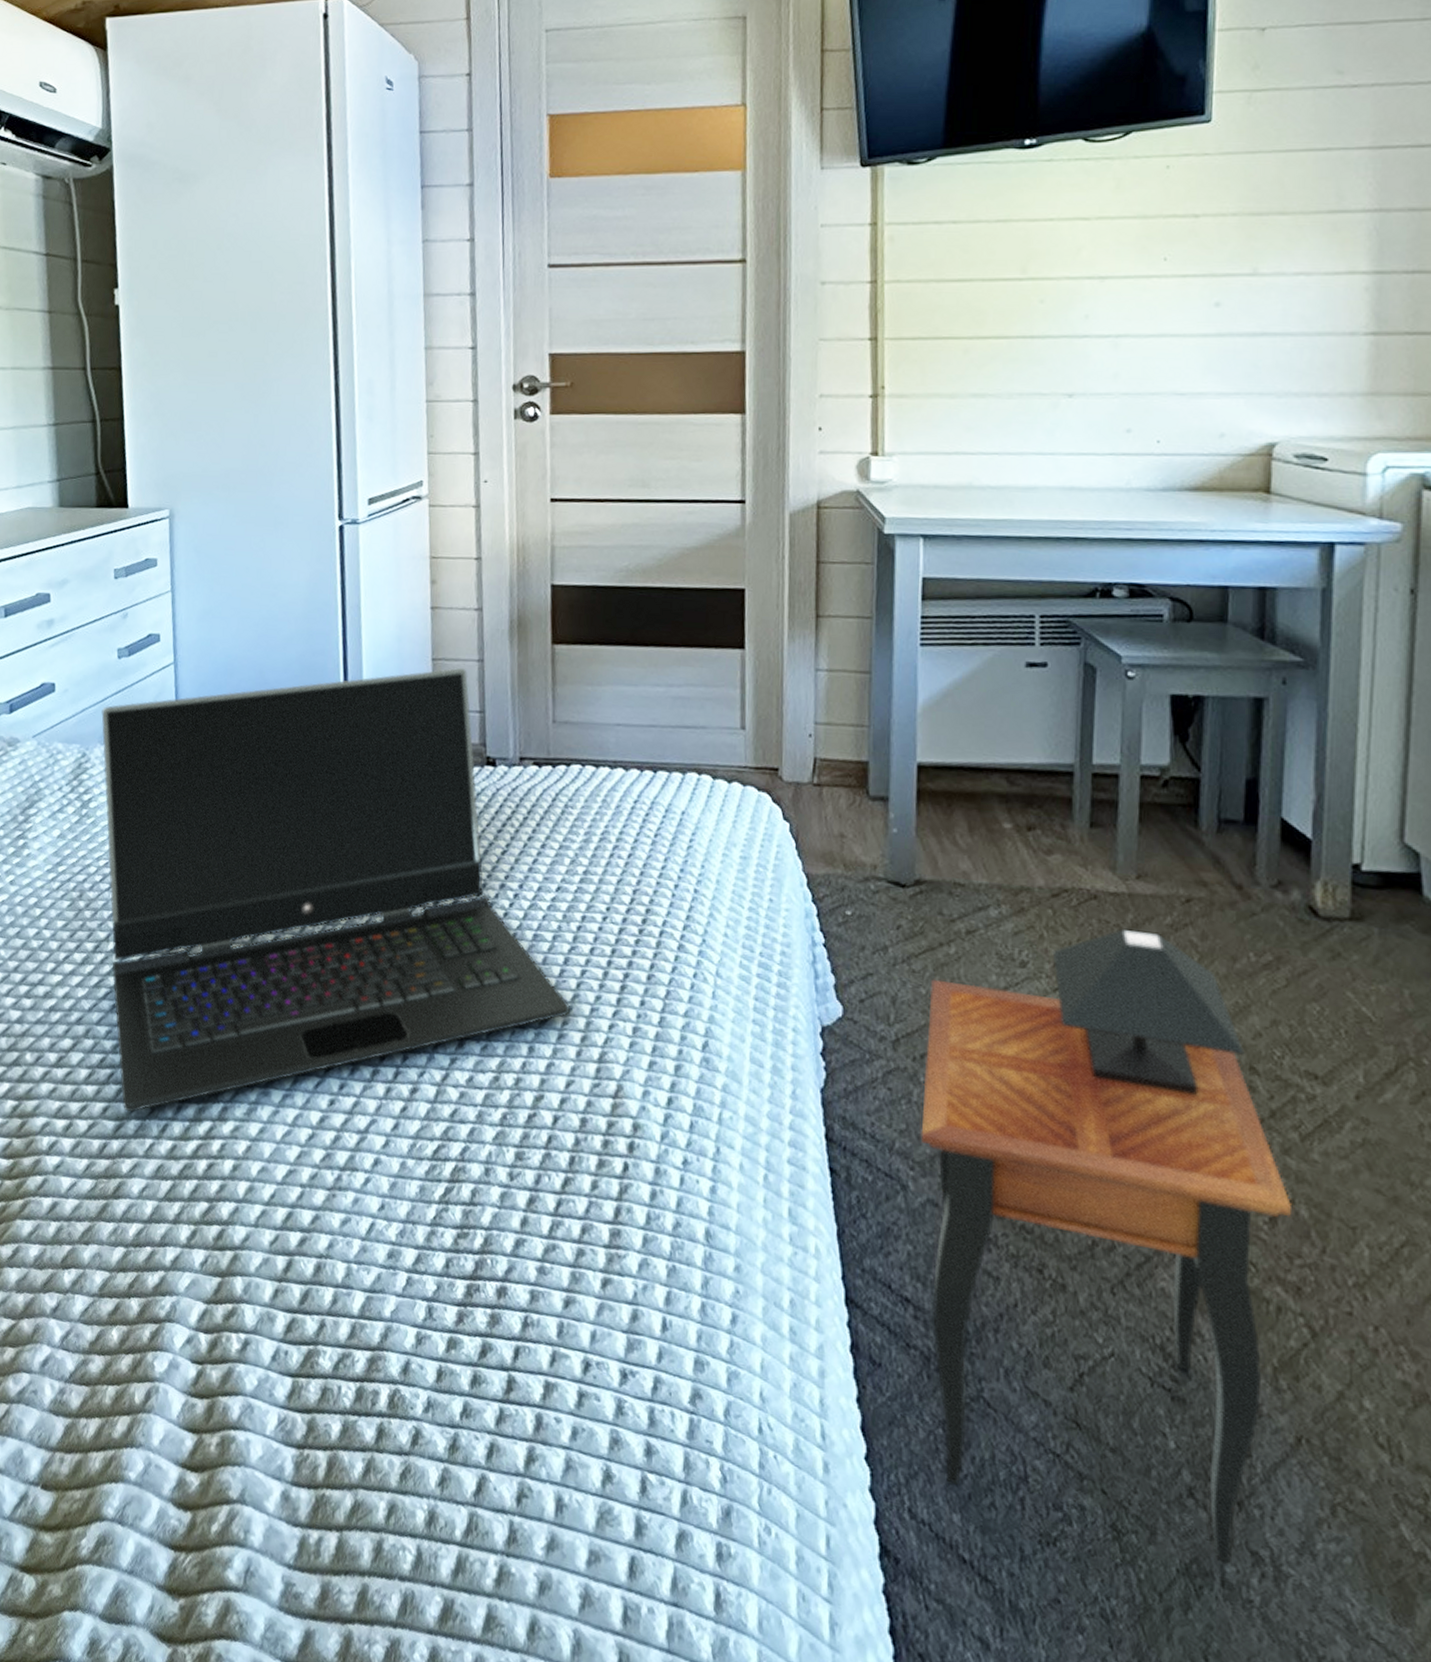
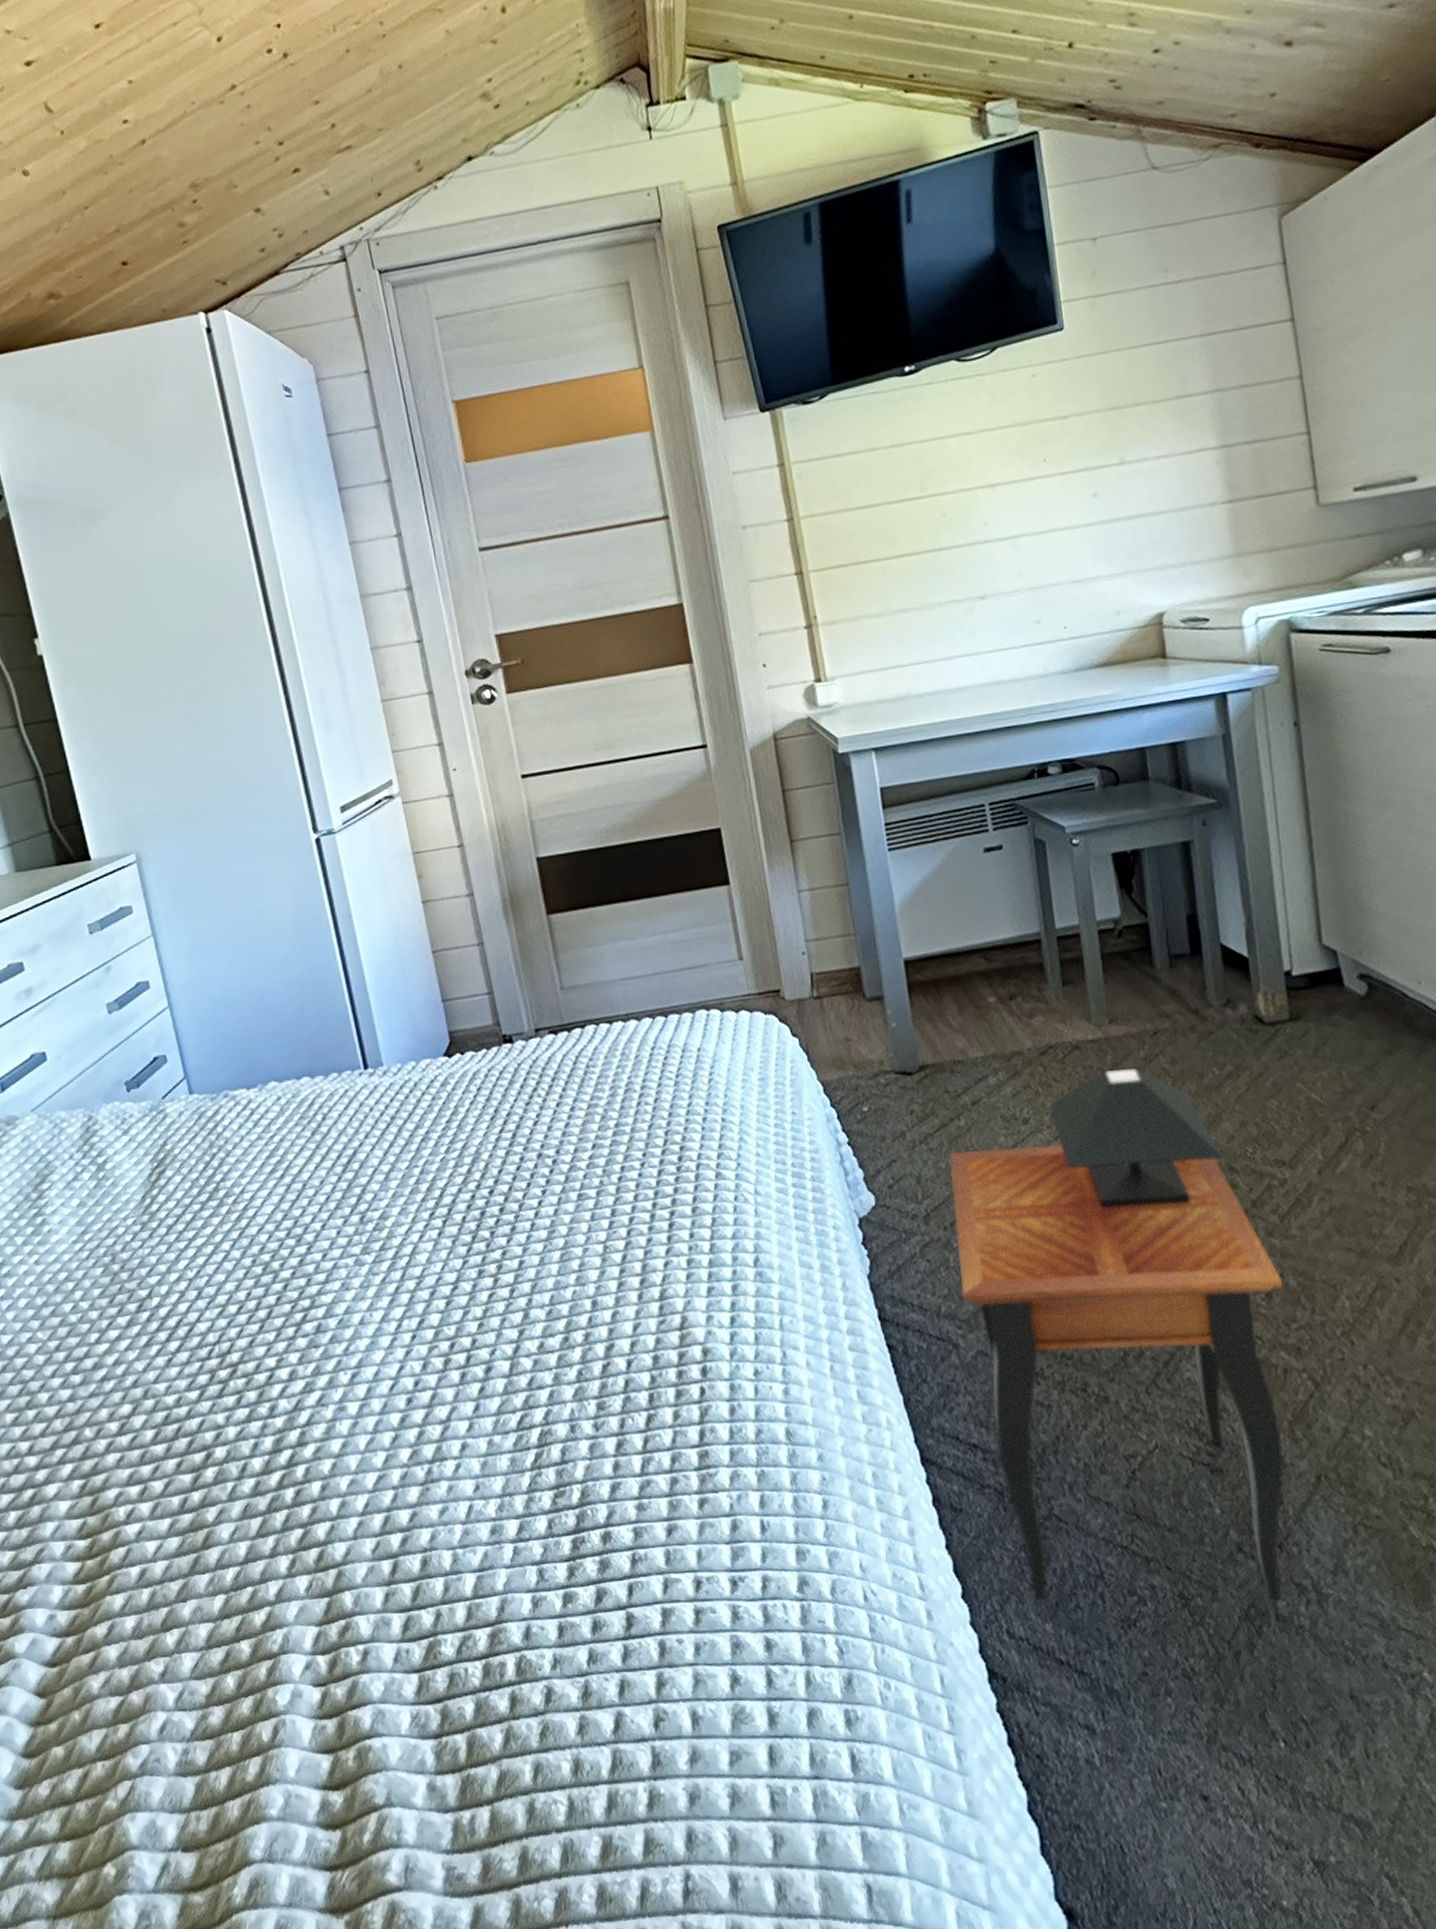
laptop computer: present [101,668,570,1112] -> none [101,955,625,1461]

